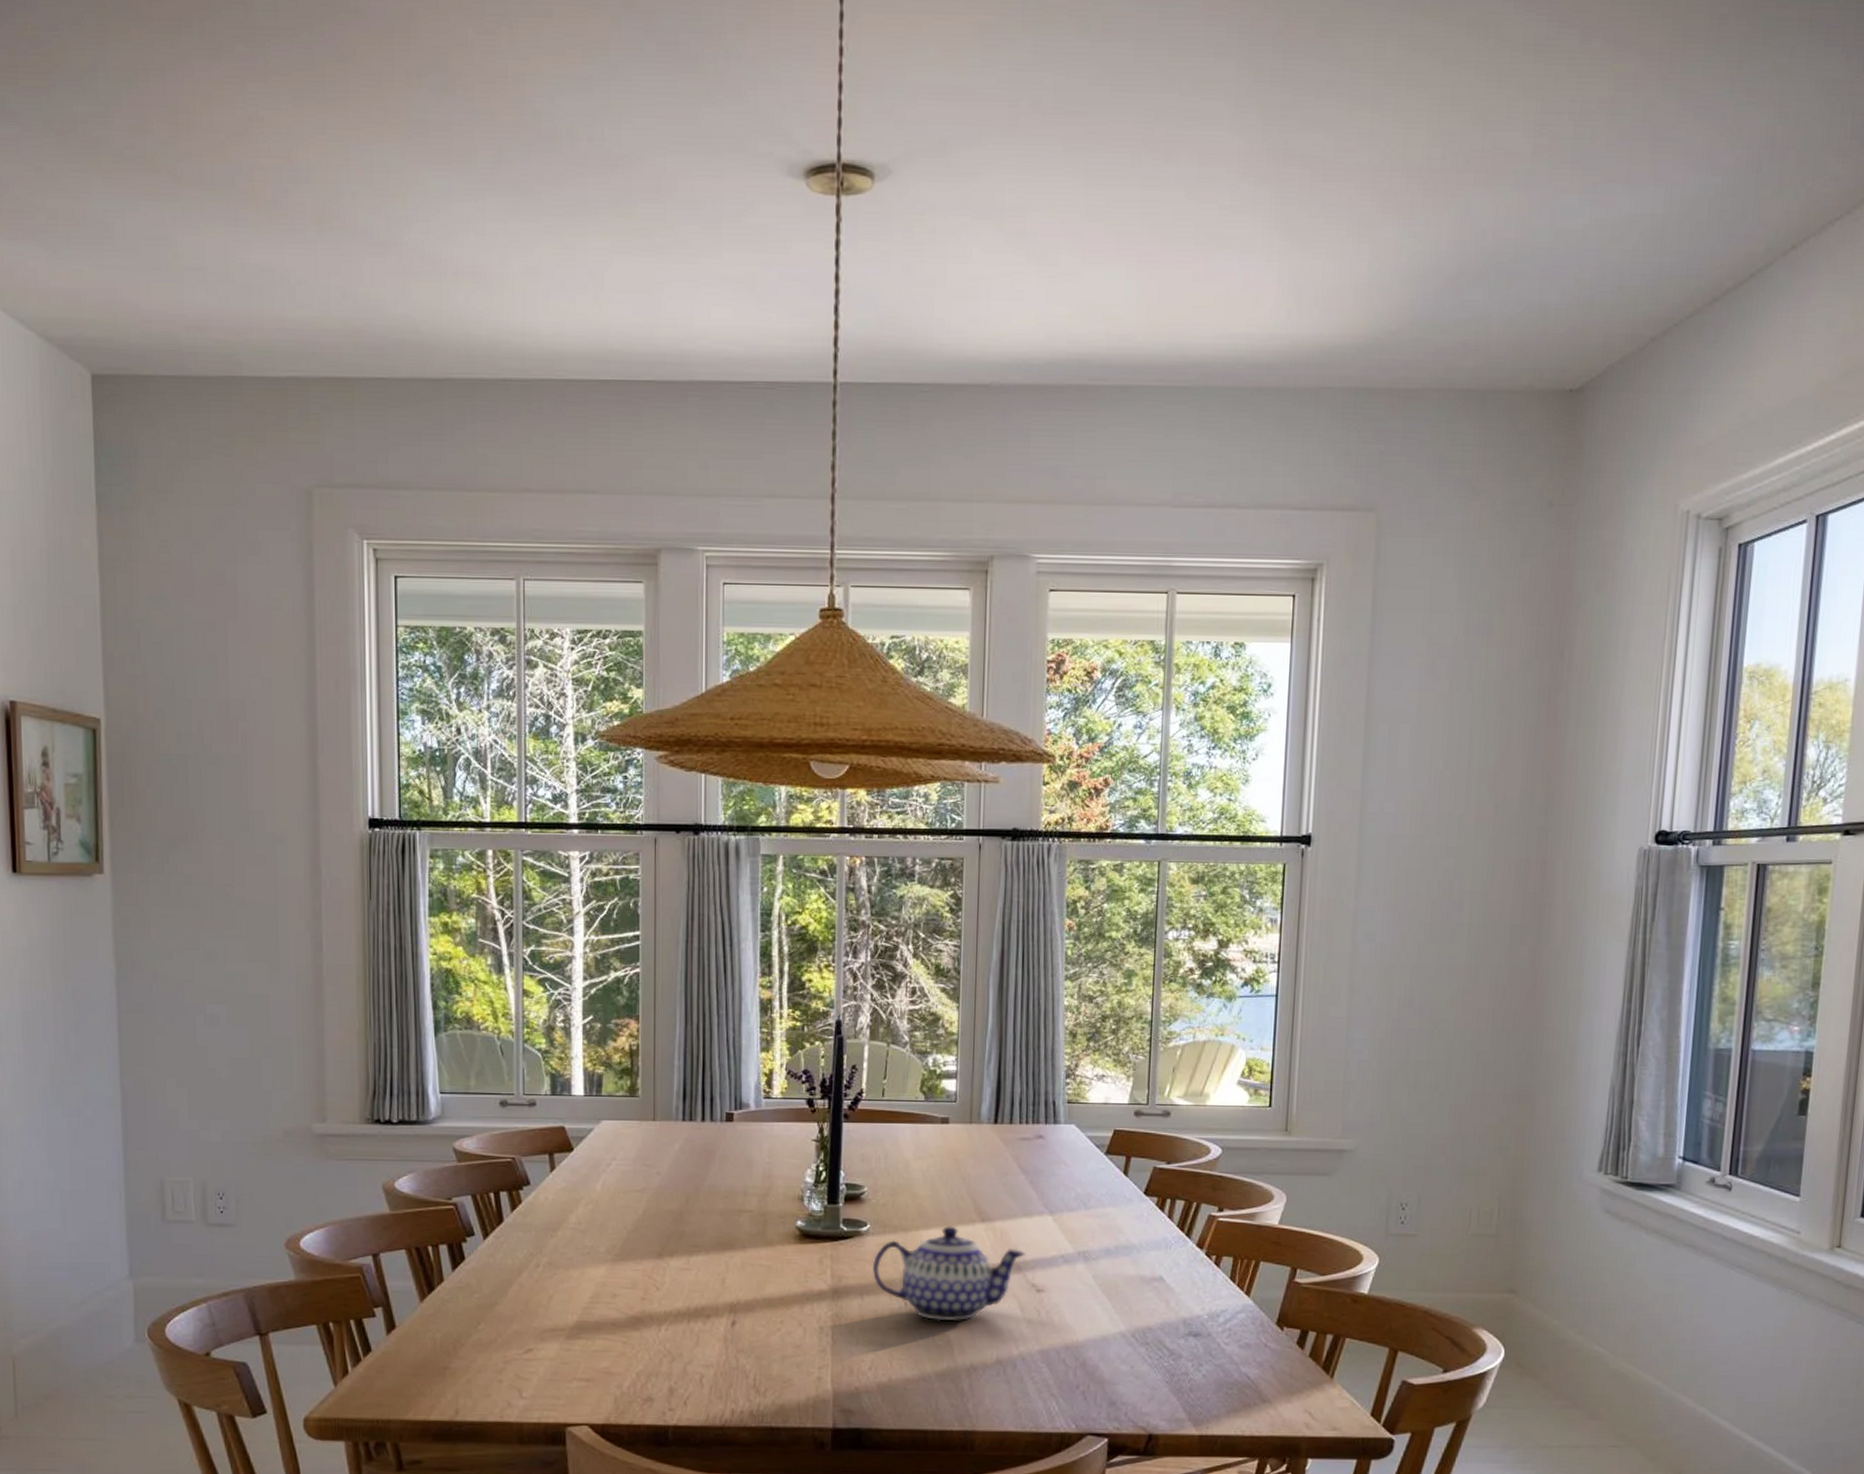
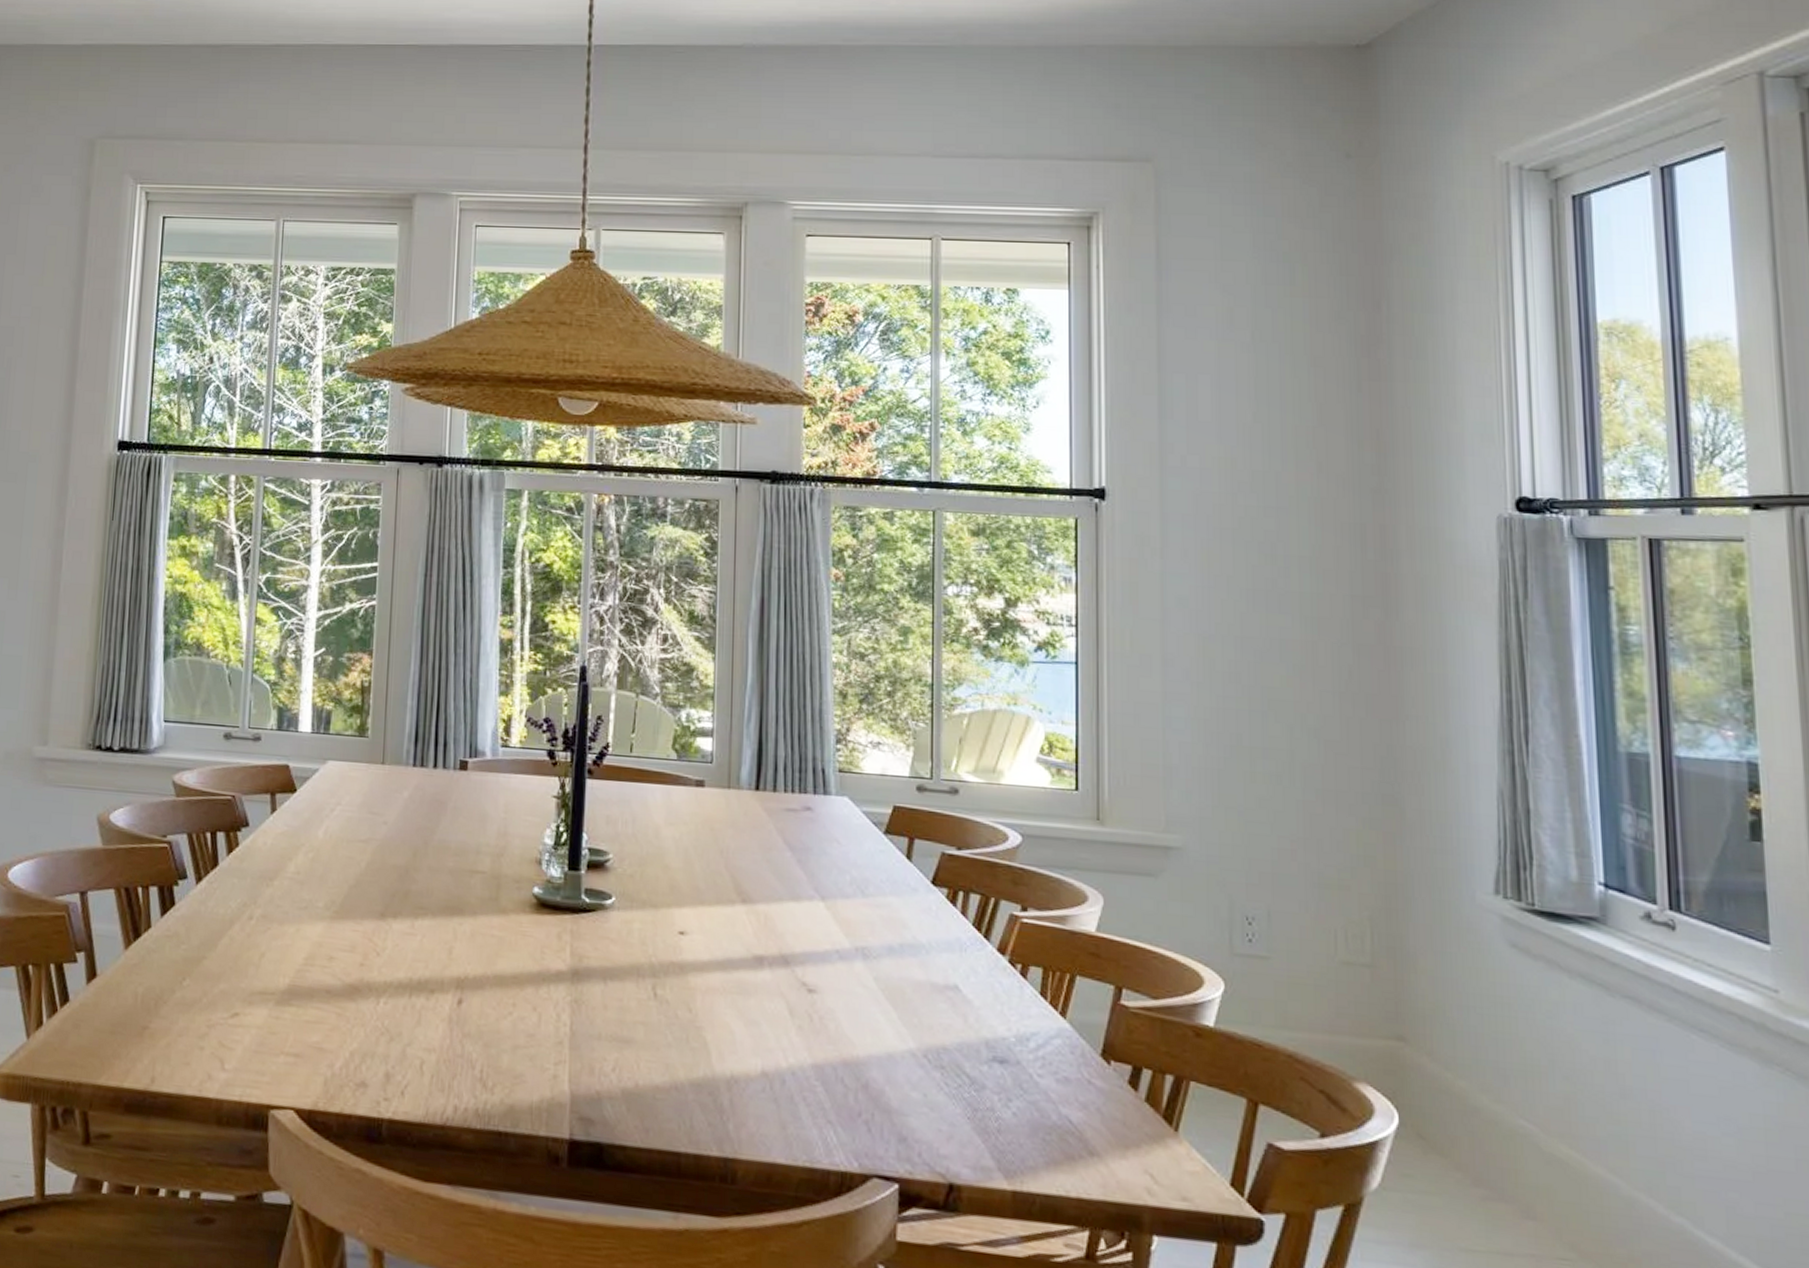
teapot: present [873,1226,1025,1322] -> none [618,905,793,1021]

